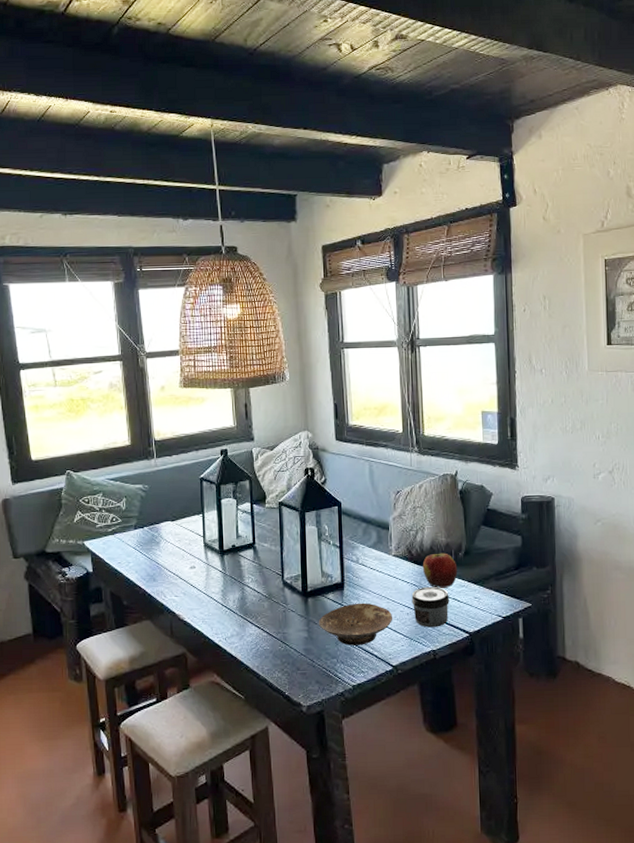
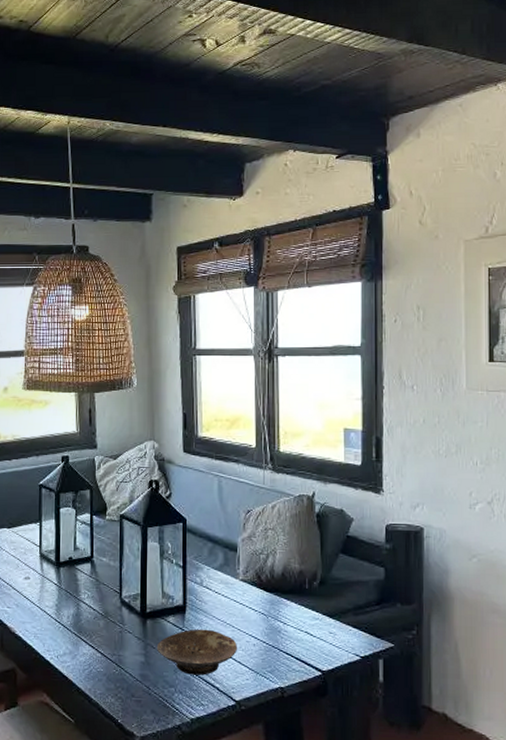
jar: present [411,586,449,628] -> none [259,616,301,662]
apple: present [422,553,458,588] -> none [272,580,311,620]

